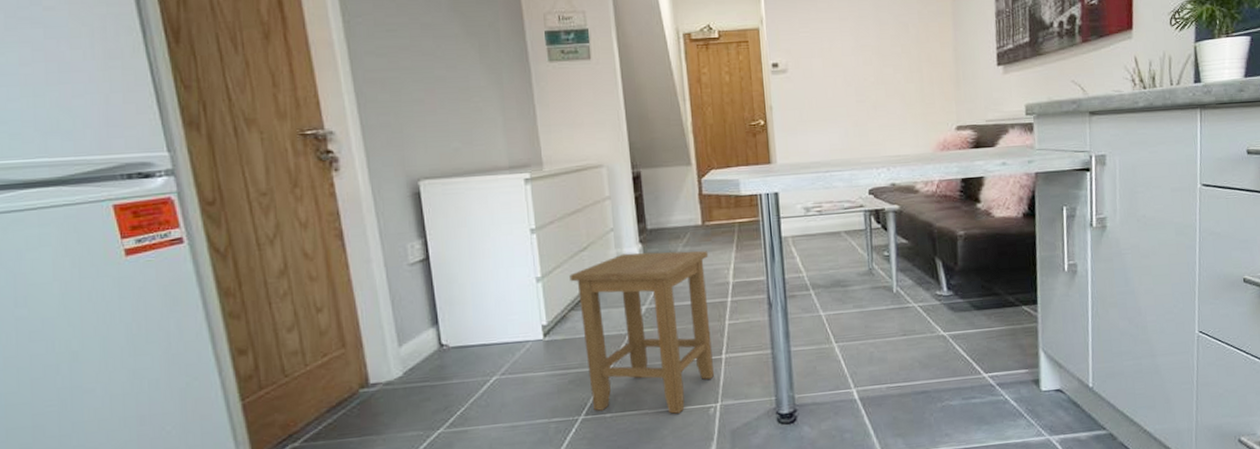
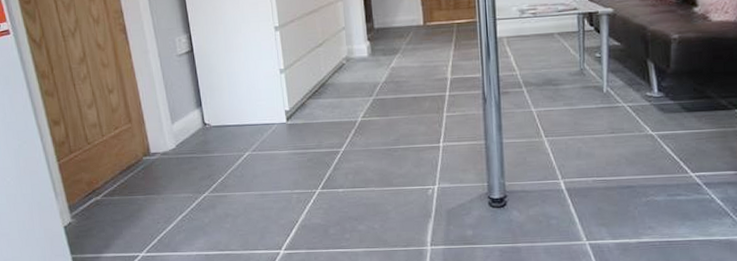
stool: present [569,251,714,414] -> none [307,48,432,193]

